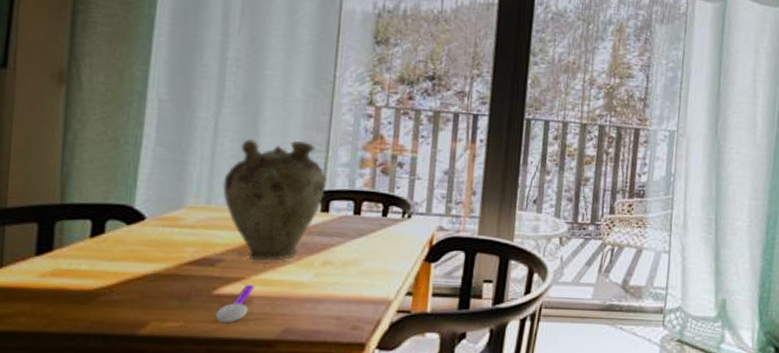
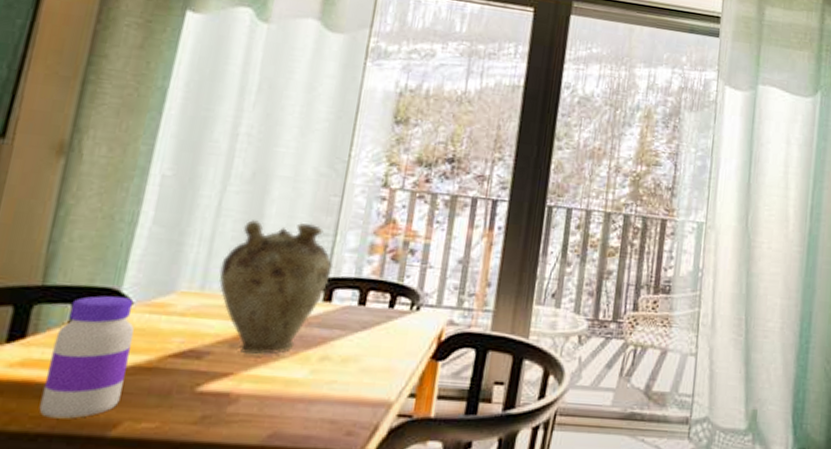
jar: none [74,212,151,321] -> present [39,295,134,419]
spoon: present [216,285,253,323] -> none [196,381,242,424]

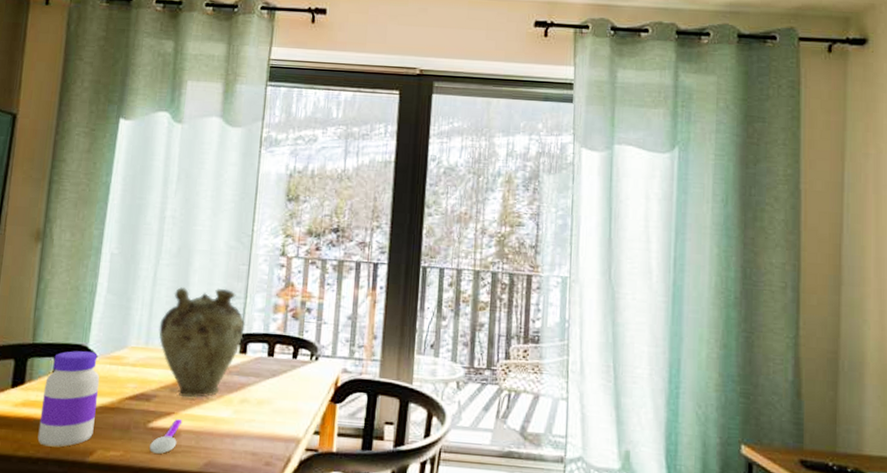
spoon: none [196,381,242,424] -> present [150,419,182,454]

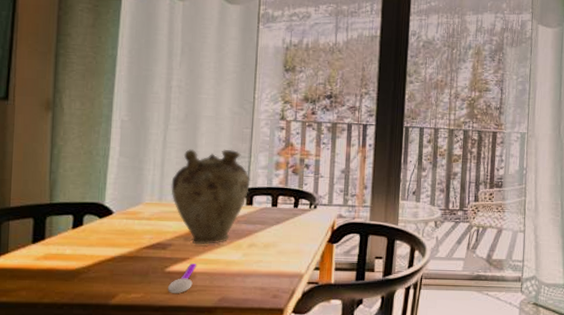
jar: present [37,351,100,447] -> none [61,208,118,293]

